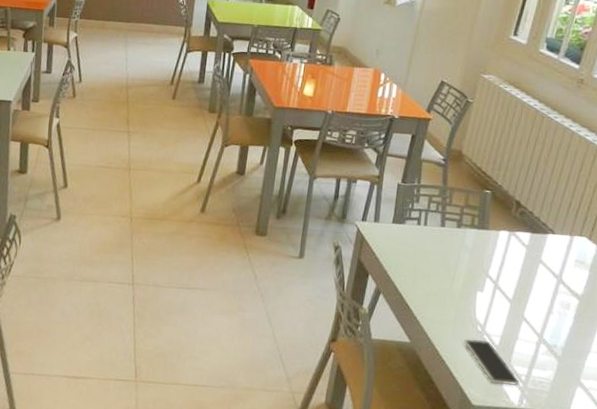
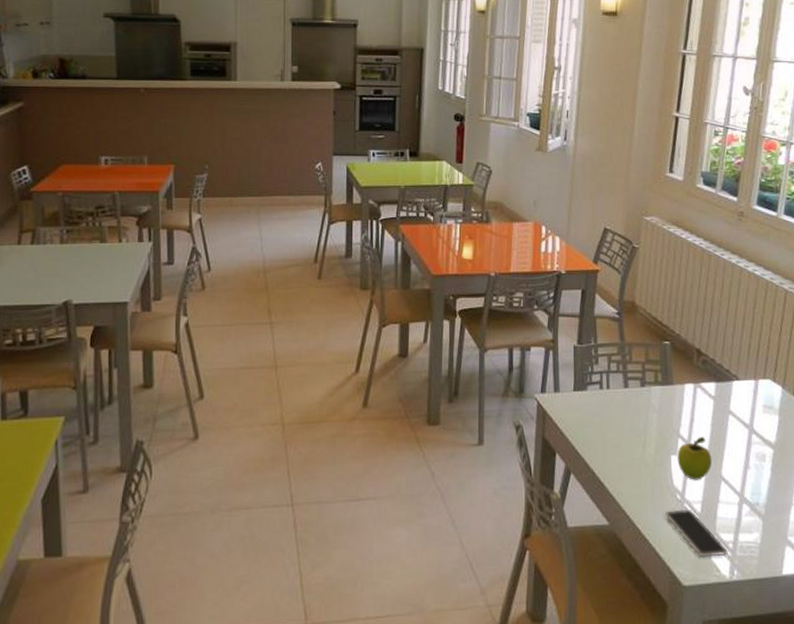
fruit: none [482,279,517,317] -> present [677,437,712,480]

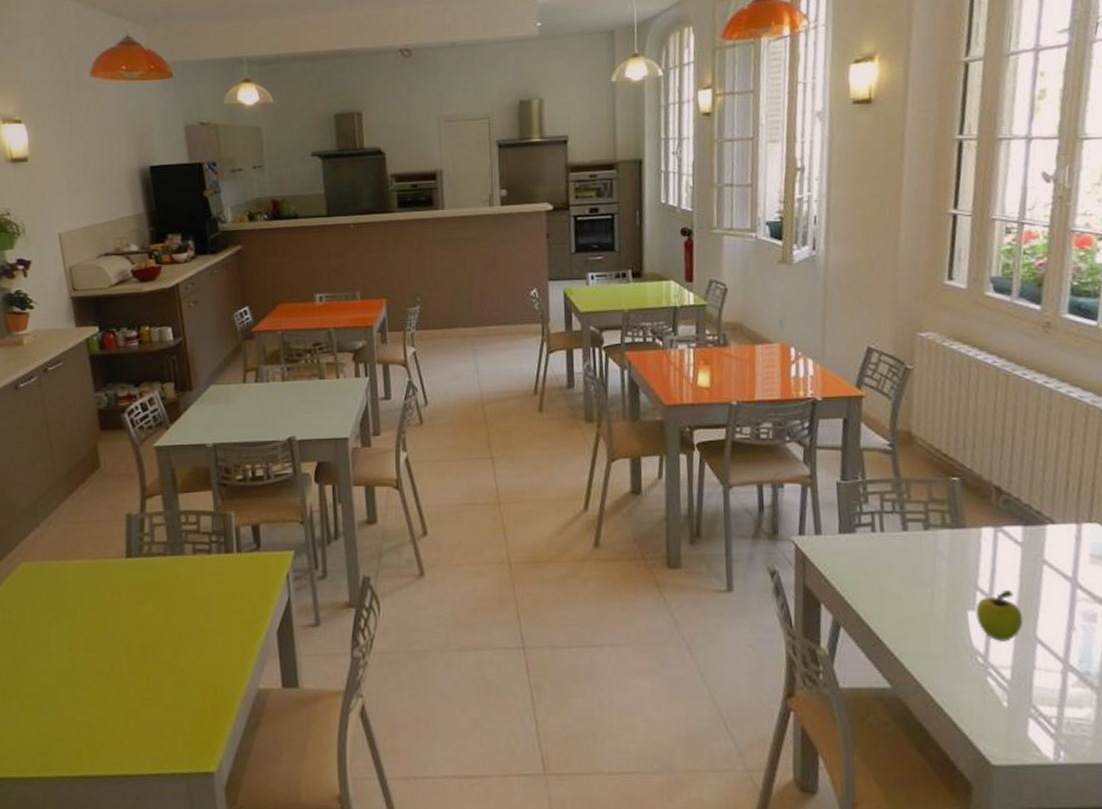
smartphone: present [665,509,728,557] -> none [963,674,1050,734]

